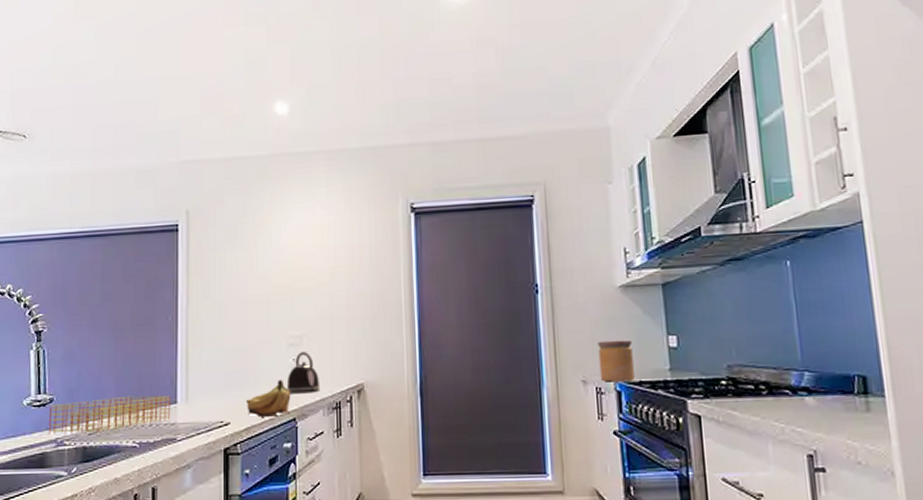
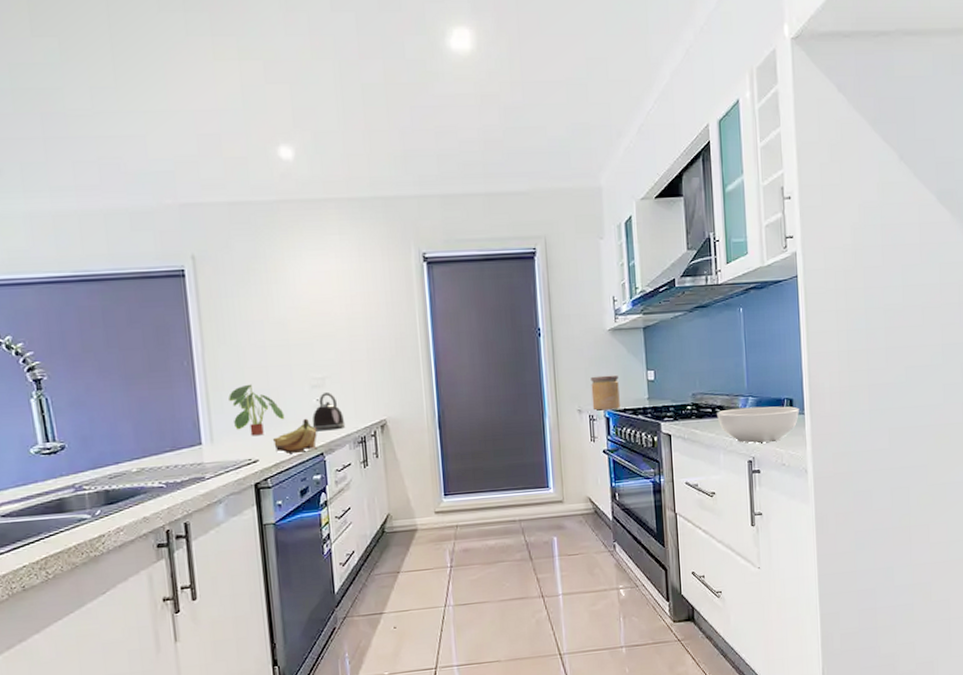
dish rack: present [48,395,171,436] -> none [62,438,197,483]
plant: none [207,340,260,397] -> present [228,384,285,436]
bowl: none [760,384,878,432] -> present [716,406,800,443]

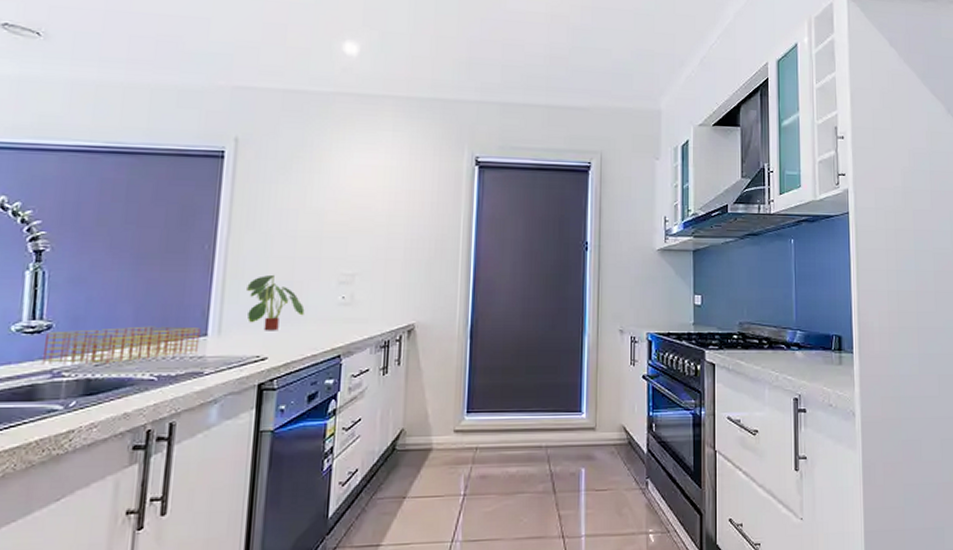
dish rack: none [62,438,197,483] -> present [41,326,201,367]
fruit: present [272,418,318,453] -> none [286,316,338,353]
kettle: present [312,393,346,432] -> none [333,291,370,331]
jar: present [590,374,620,411] -> none [635,296,664,333]
bowl: present [716,406,800,443] -> none [762,341,849,380]

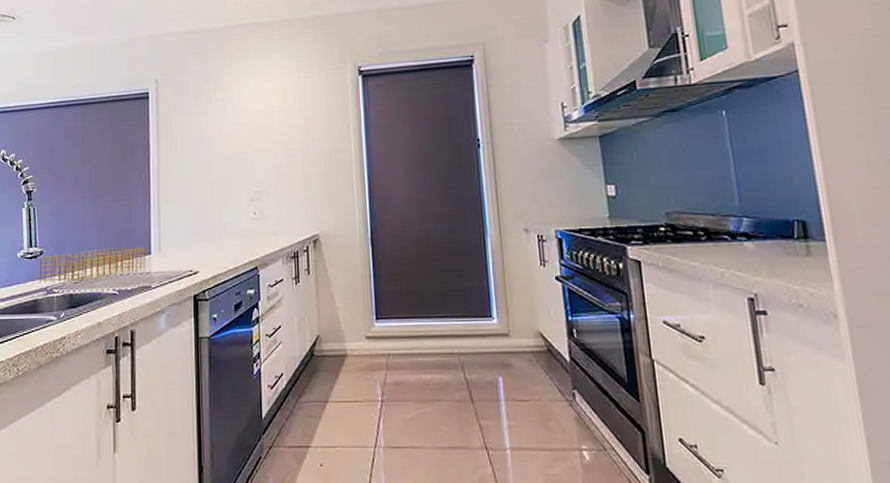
plant: present [247,274,305,331] -> none [177,196,224,248]

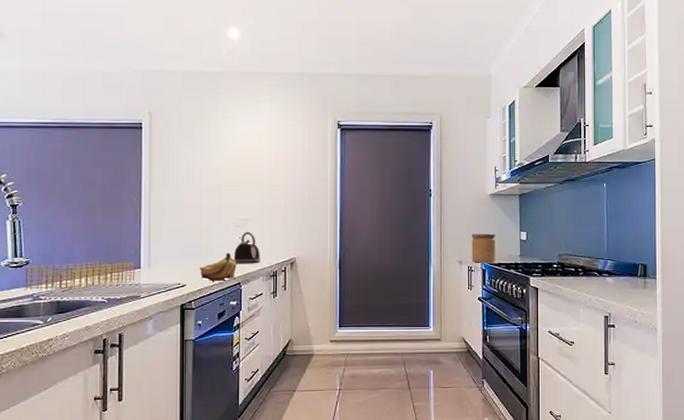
fruit: none [212,231,253,266] -> present [199,252,237,281]
kettle: none [248,206,280,245] -> present [233,232,261,264]
jar: none [538,189,575,230] -> present [471,233,495,263]

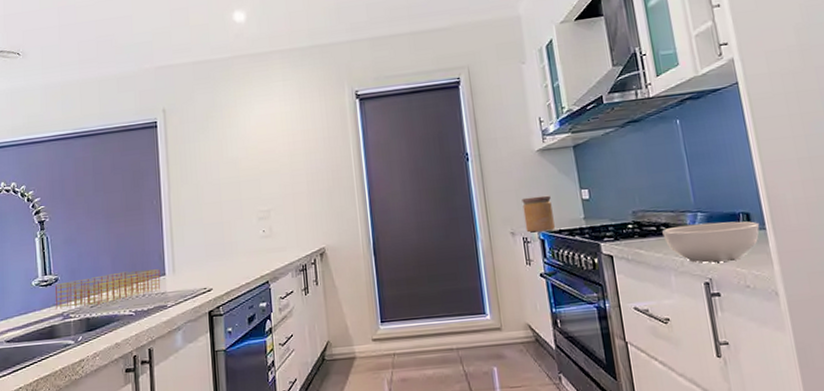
fruit: present [199,252,237,281] -> none [224,248,264,282]
kettle: present [233,232,261,264] -> none [259,224,288,261]
bowl: none [578,269,653,301] -> present [661,221,760,263]

